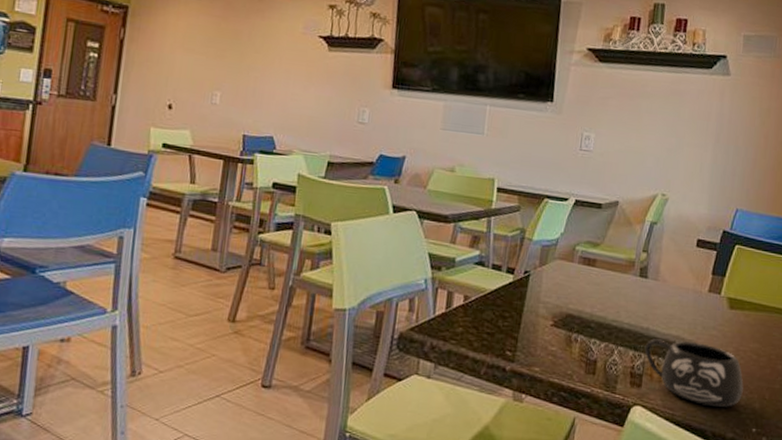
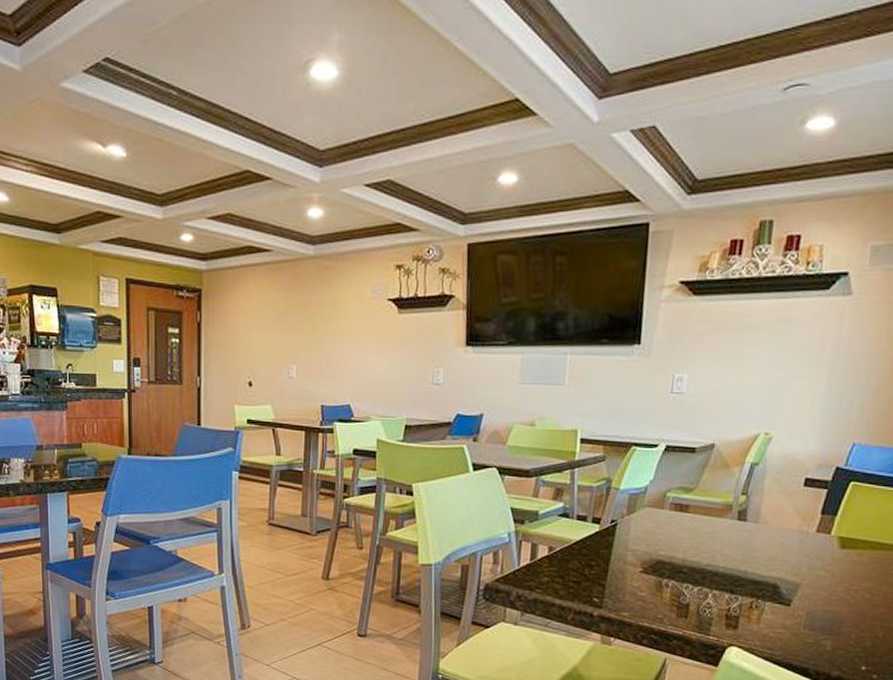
mug: present [644,338,744,408] -> none [742,581,854,647]

